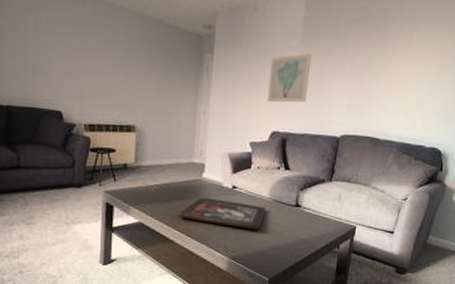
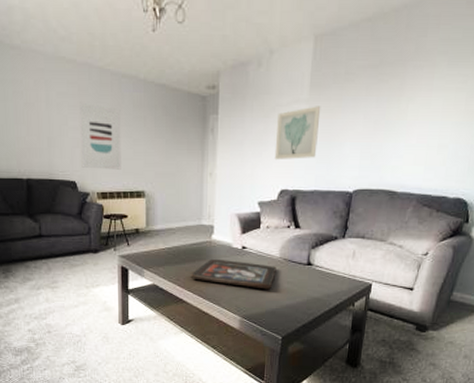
wall art: none [69,30,114,102] -> present [79,102,121,170]

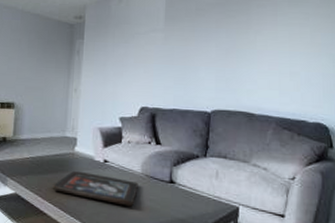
wall art: present [274,106,321,160] -> none [134,35,176,80]

